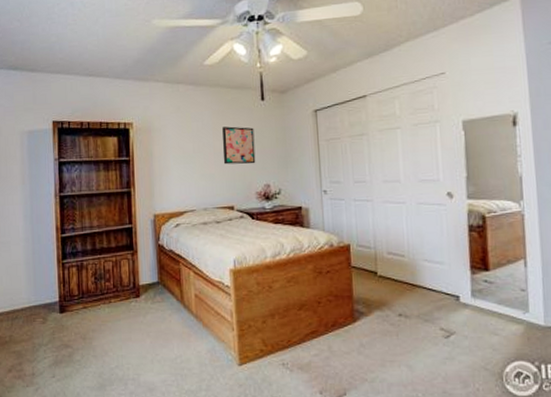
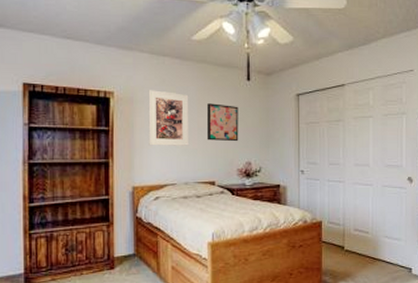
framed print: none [164,117,207,173] -> present [148,90,190,146]

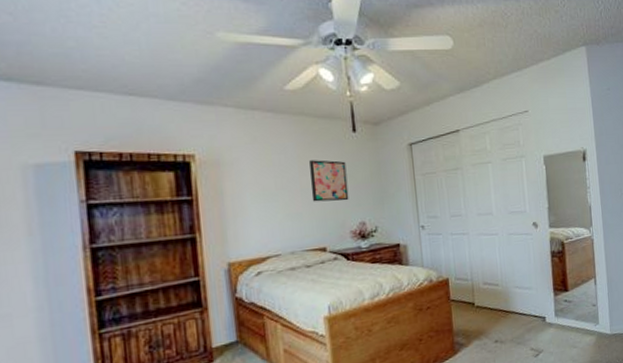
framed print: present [148,90,190,146] -> none [237,149,292,214]

